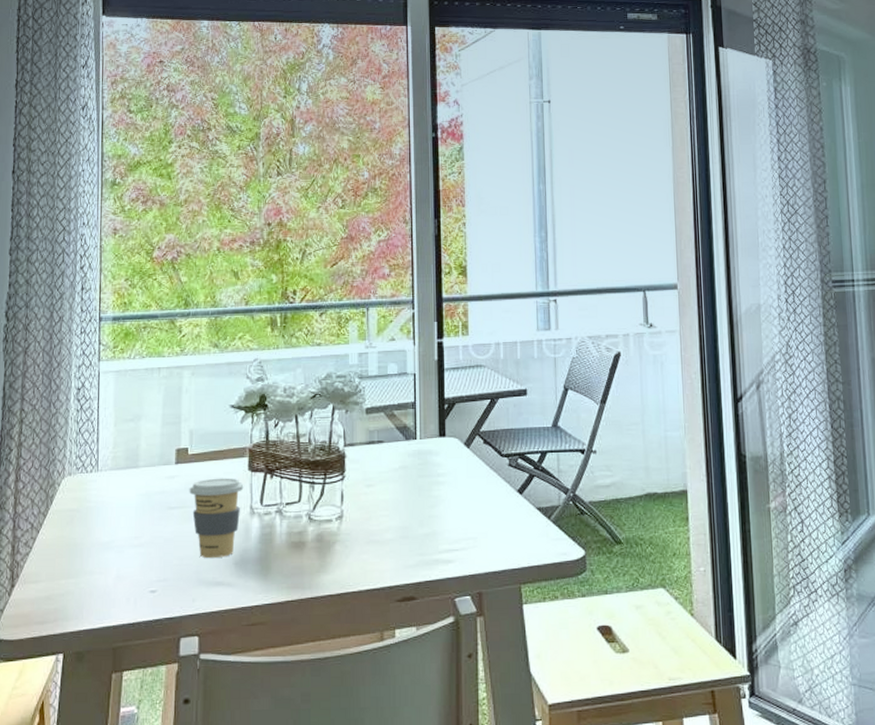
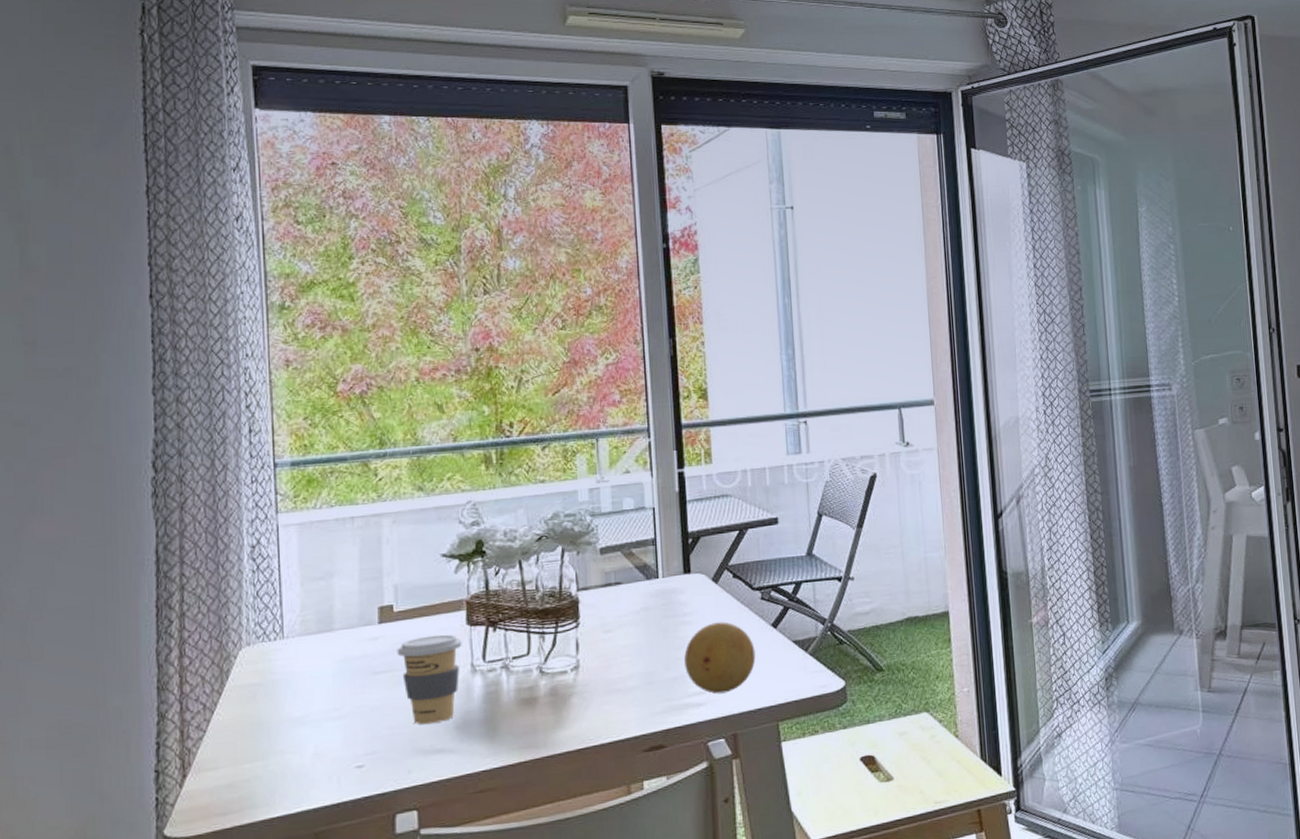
fruit: none [437,484,502,553] -> present [684,621,756,694]

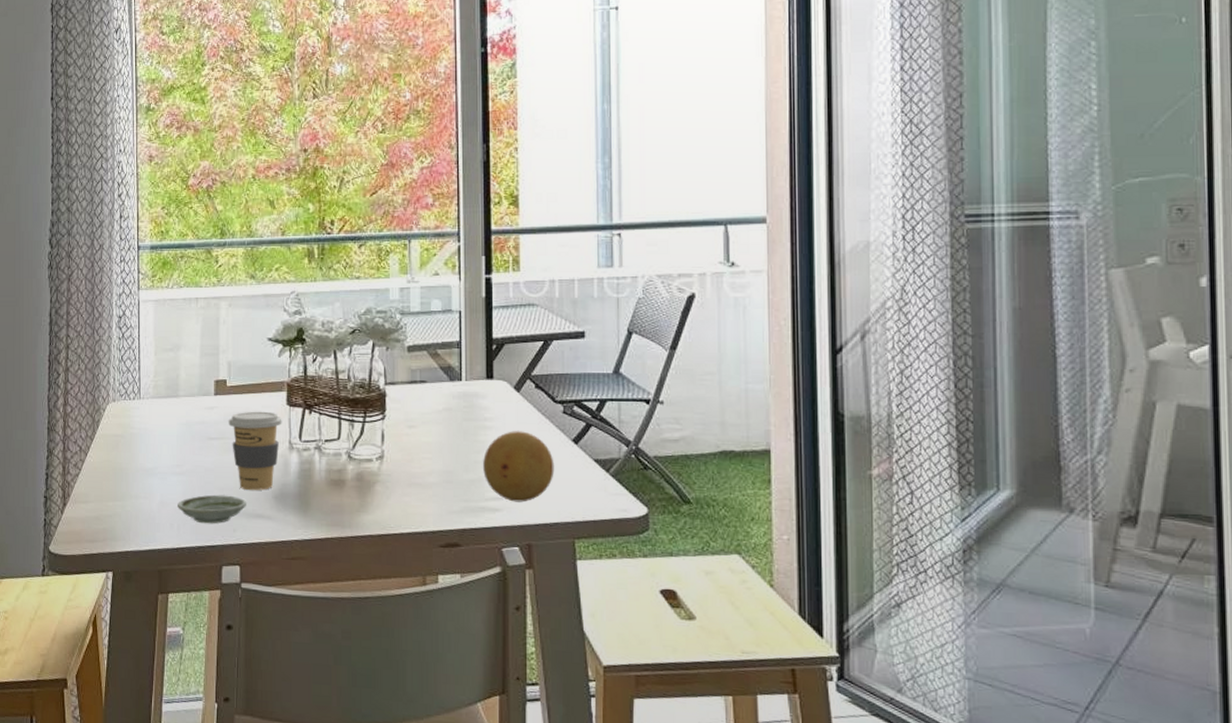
saucer: none [337,733,423,771] -> present [178,494,246,524]

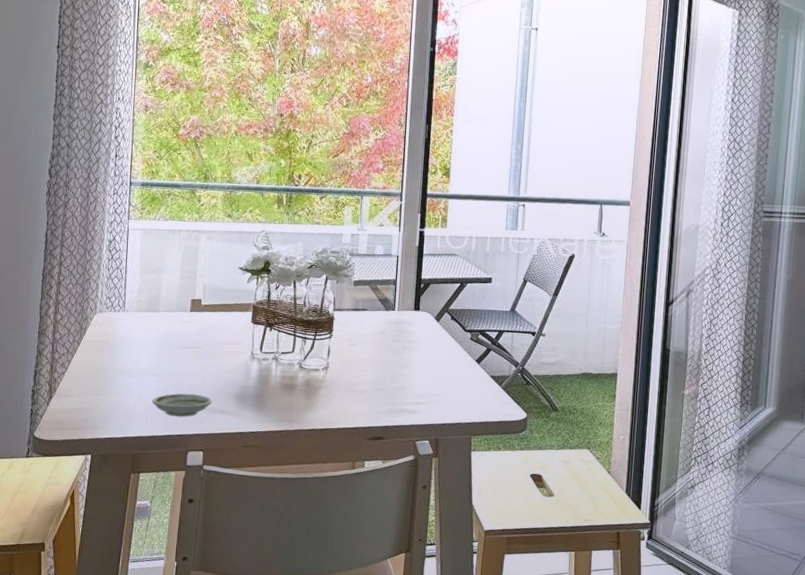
coffee cup: present [228,411,282,491] -> none [201,326,247,391]
fruit: present [483,431,555,503] -> none [406,351,461,407]

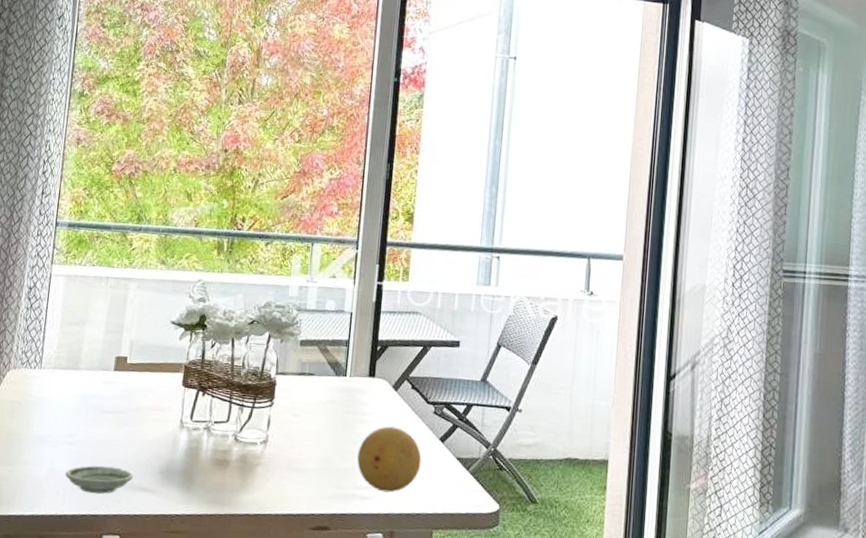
fruit: none [406,351,461,407] -> present [357,426,422,493]

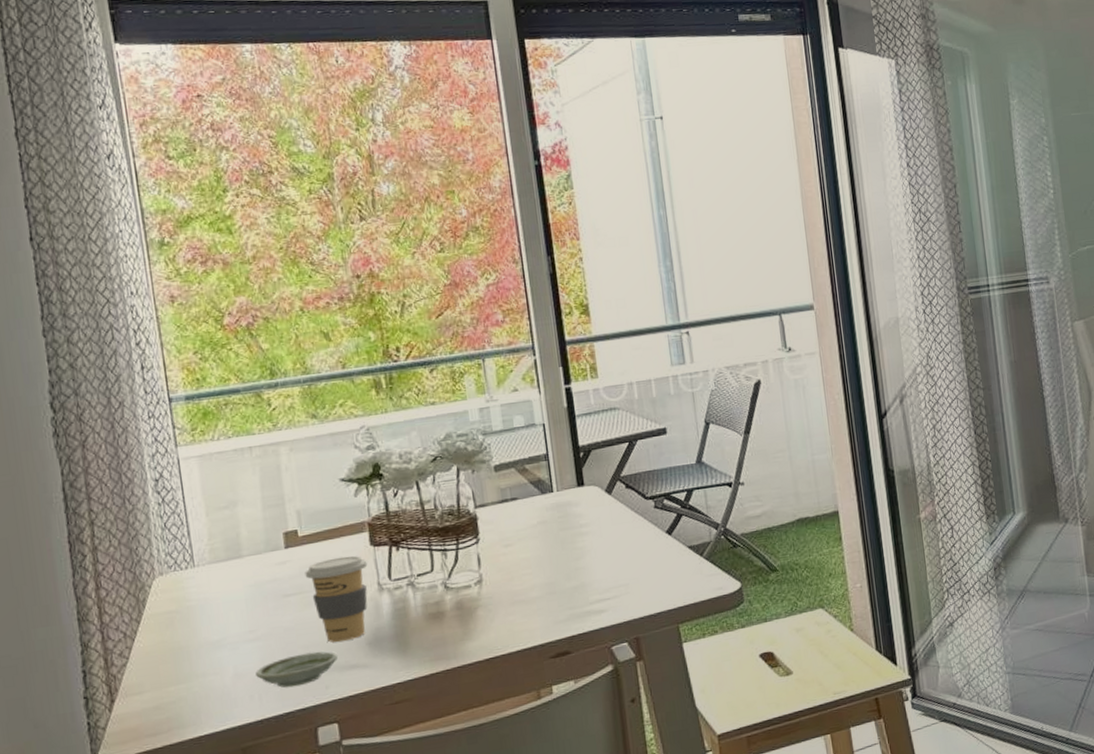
coffee cup: none [124,389,177,465] -> present [305,555,368,643]
fruit: present [357,426,422,493] -> none [583,531,653,601]

